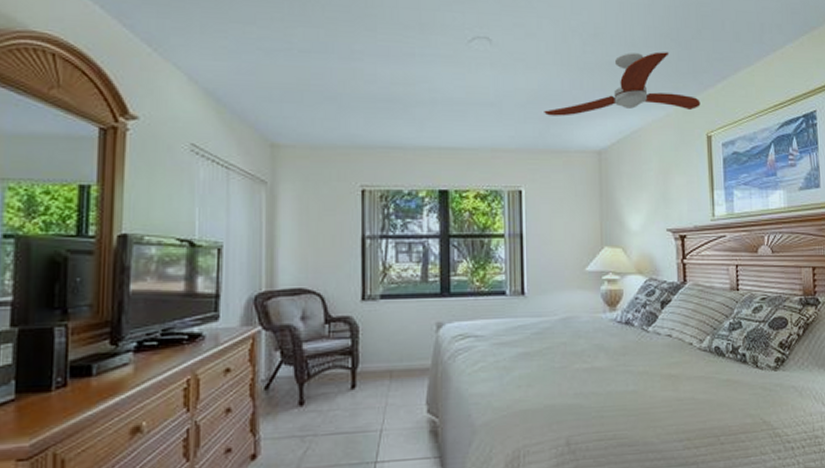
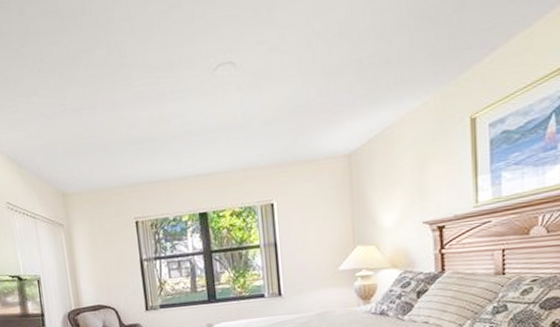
ceiling fan: present [544,52,701,116] -> none [291,34,463,128]

